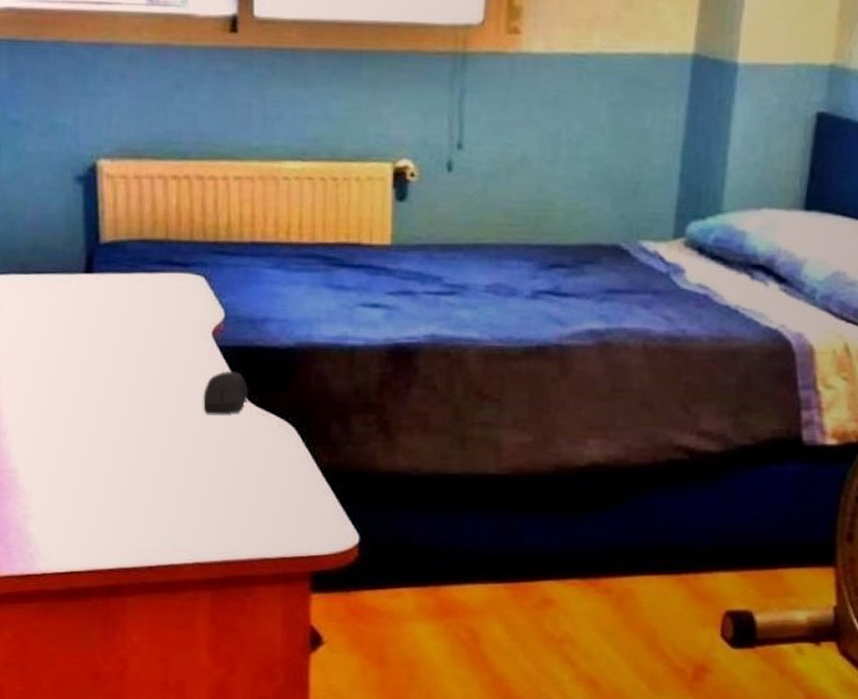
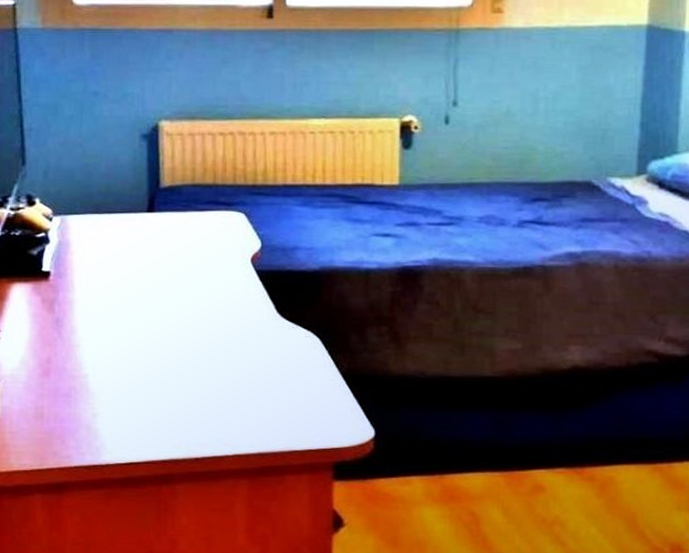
computer mouse: present [203,371,249,415] -> none [243,292,281,328]

